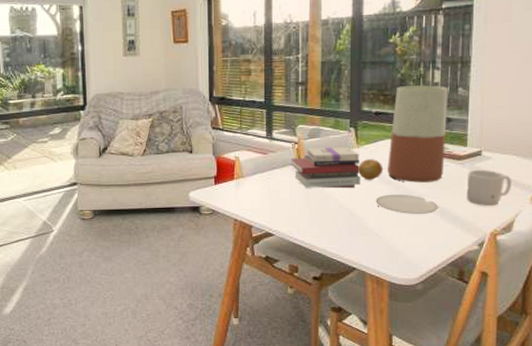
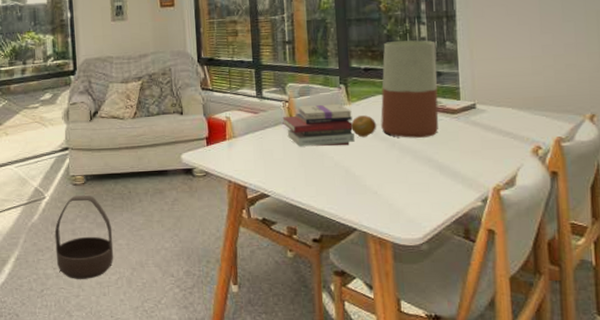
basket: none [62,230,120,309] -> present [54,195,114,279]
plate: present [375,194,439,214] -> none [371,150,438,171]
mug: present [467,170,512,206] -> none [464,123,511,160]

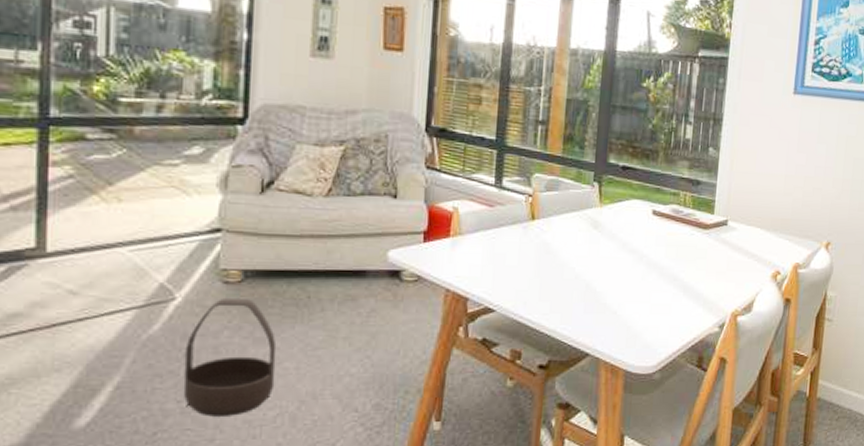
books: present [282,103,356,147] -> none [522,203,603,256]
fruit: present [351,115,377,138] -> none [599,221,627,248]
vase: present [380,40,439,138] -> none [631,139,699,253]

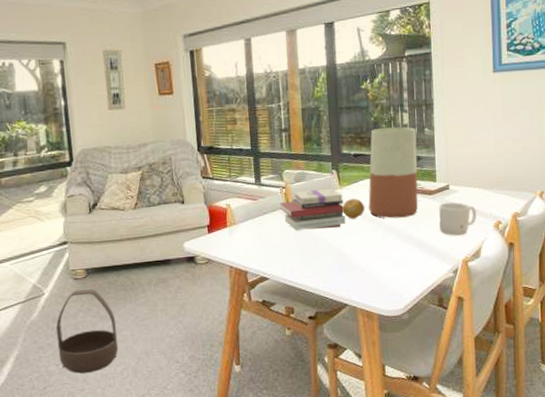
books: none [522,203,603,256] -> present [280,188,347,231]
fruit: none [599,221,627,248] -> present [342,198,365,220]
vase: none [631,139,699,253] -> present [368,126,418,219]
mug: none [711,242,755,283] -> present [439,202,477,236]

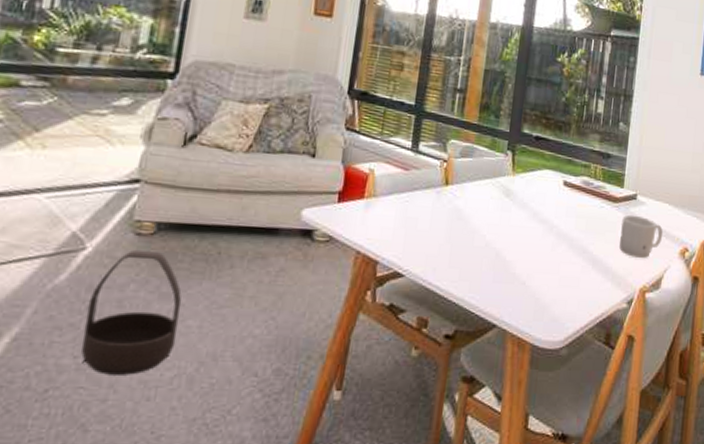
books: present [280,188,347,231] -> none [435,169,515,224]
fruit: present [342,198,365,220] -> none [510,190,539,217]
vase: present [368,126,418,219] -> none [542,111,610,225]

